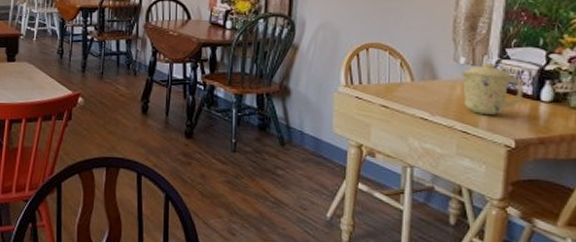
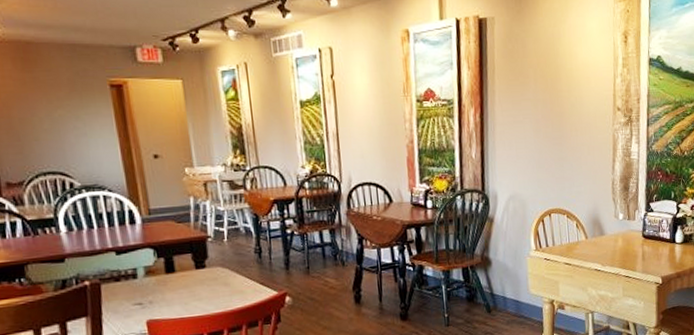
mug: present [460,63,523,116] -> none [620,217,664,260]

